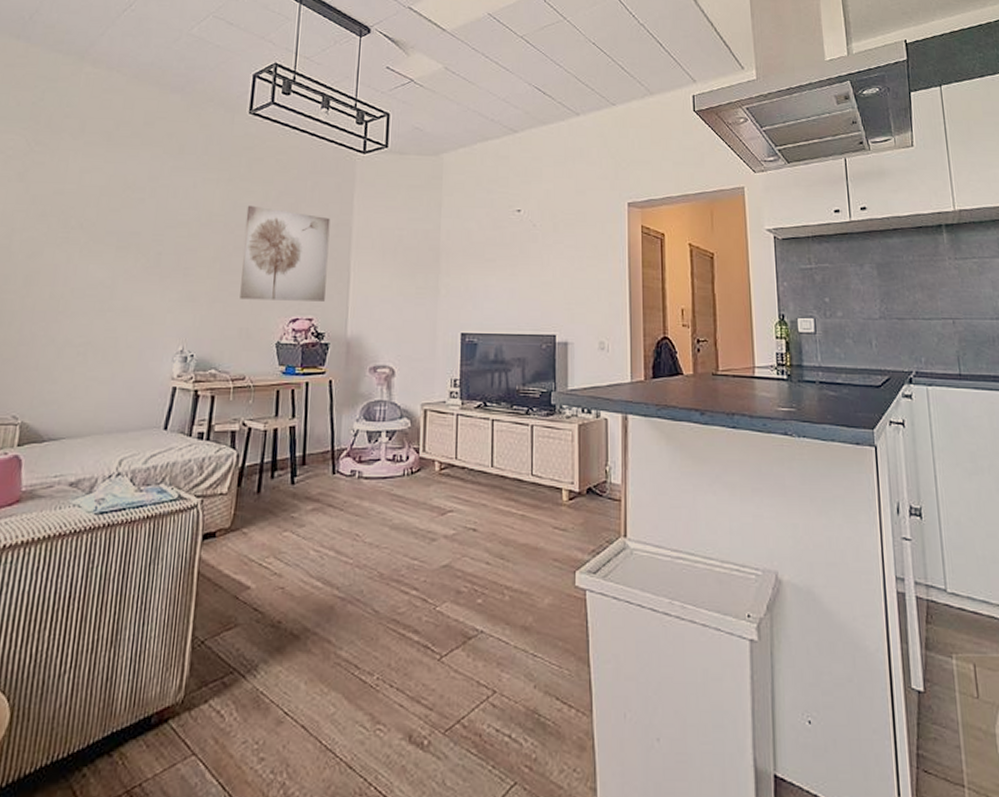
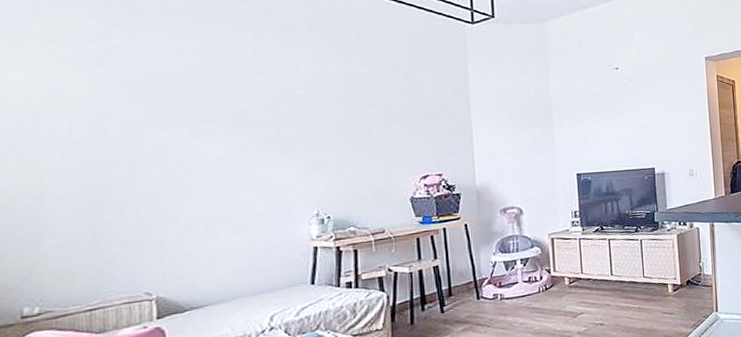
wall art: present [240,205,331,302] -> none [363,77,452,163]

